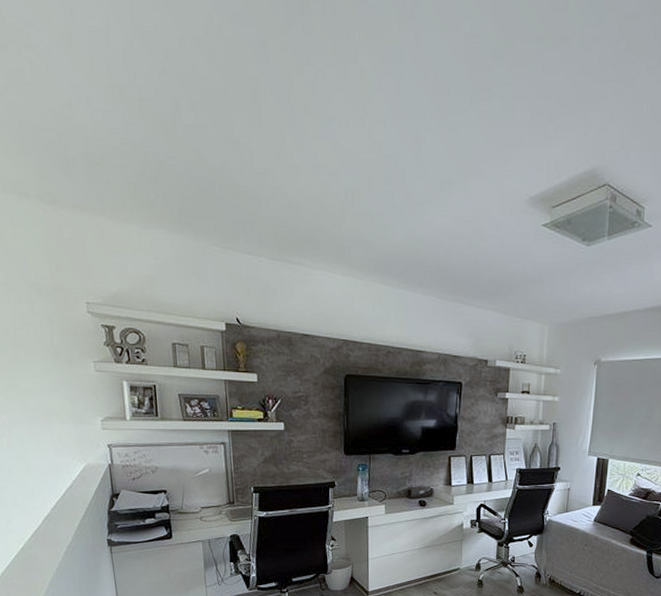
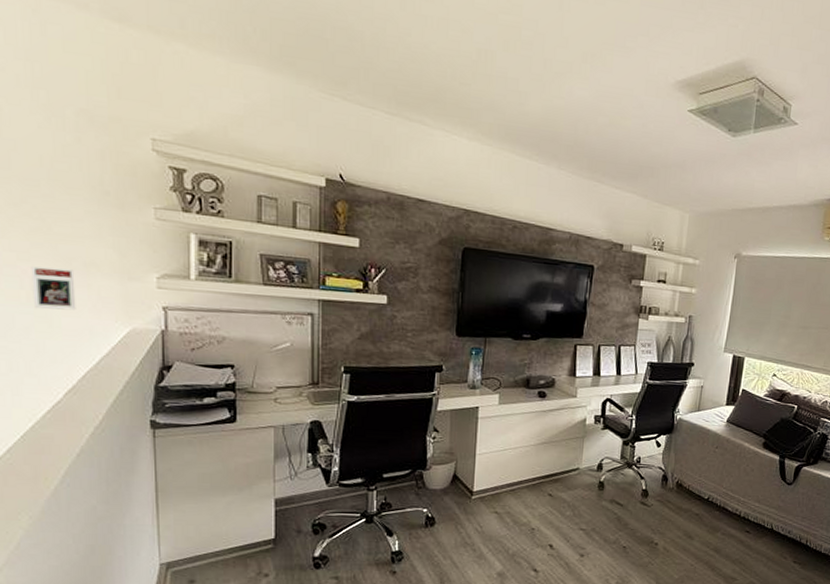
trading card: none [8,418,44,453] -> present [31,266,76,311]

